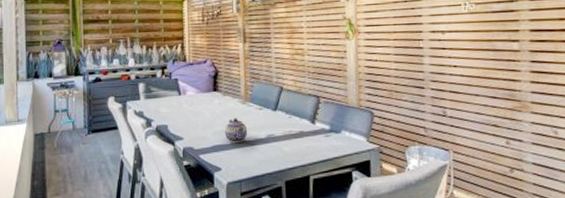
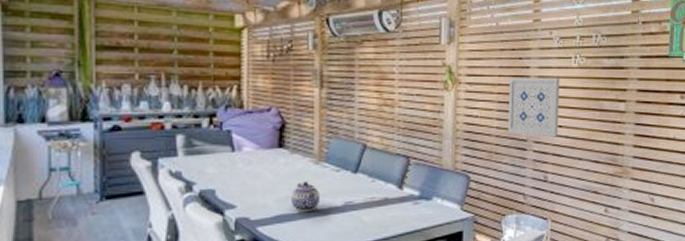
wall art: none [403,24,454,76] -> present [508,78,560,137]

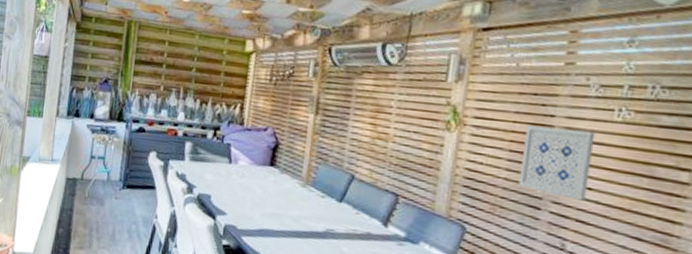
teapot: present [291,181,321,212] -> none [275,201,304,231]

